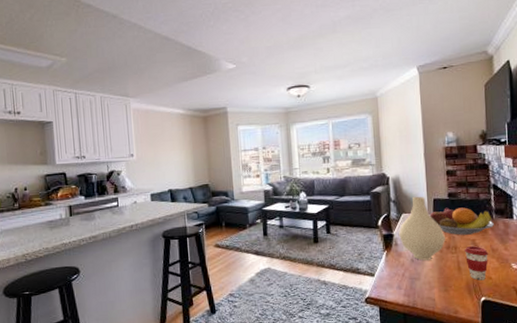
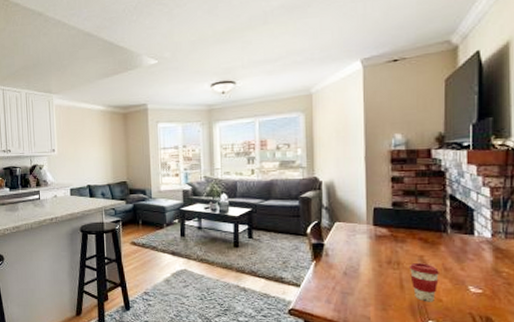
vase: present [399,196,446,261] -> none [331,204,387,275]
fruit bowl: present [429,207,494,235] -> none [368,218,448,250]

